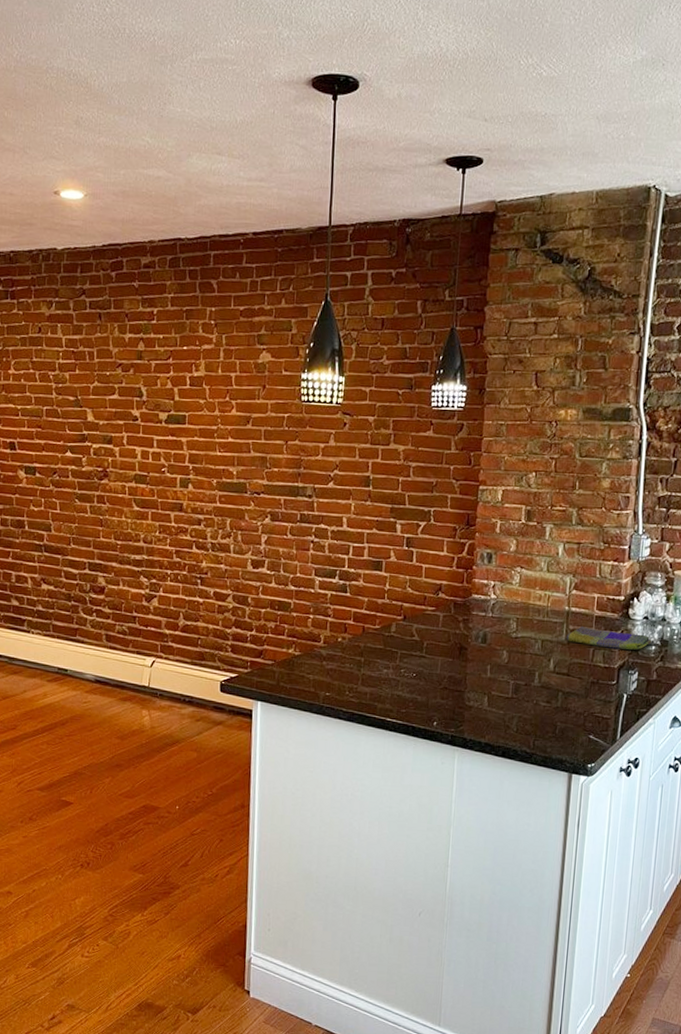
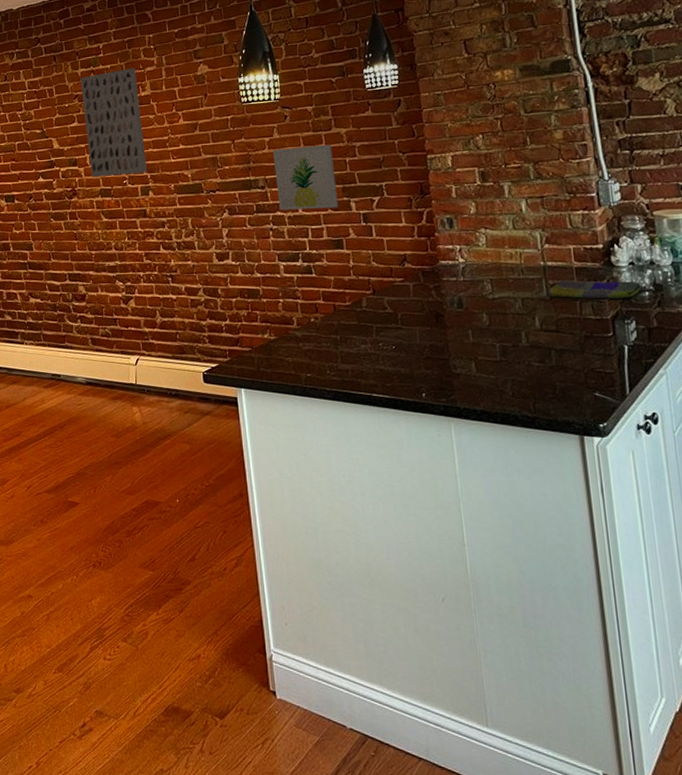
wall art: none [126,342,191,463] -> present [80,68,147,177]
wall art: none [324,458,387,528] -> present [273,144,338,211]

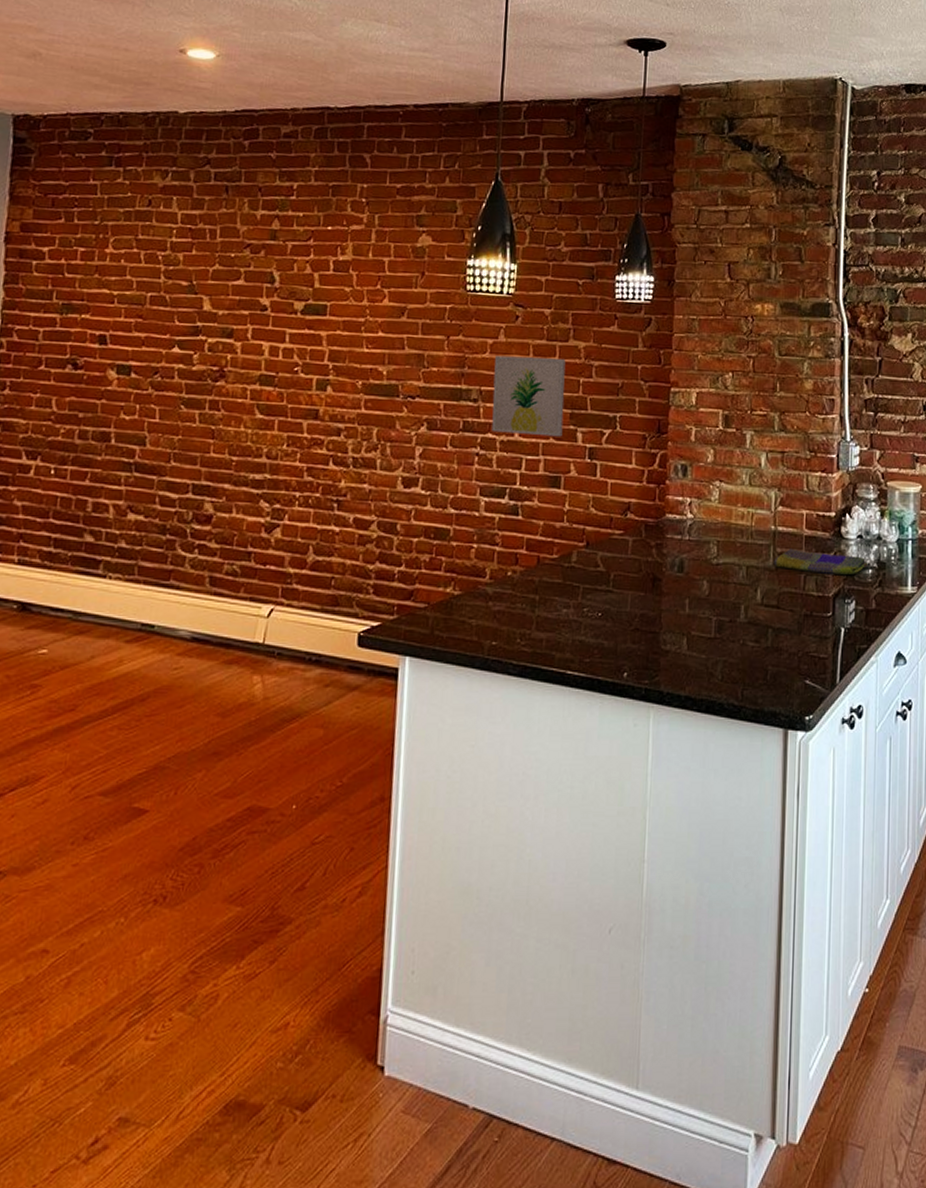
wall art: present [80,68,147,177] -> none [250,221,337,361]

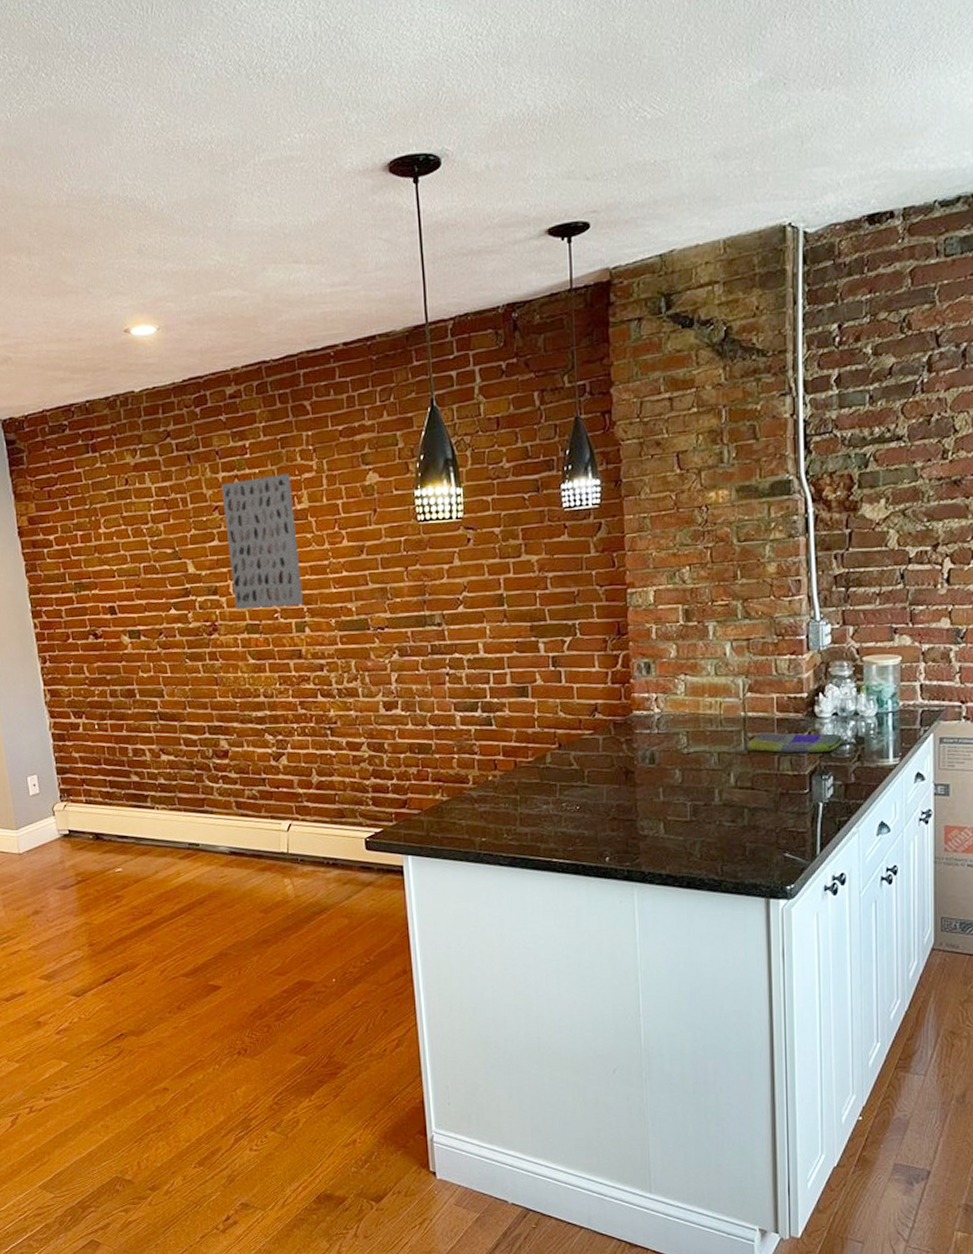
wall art: none [250,221,337,361] -> present [221,473,303,609]
wall art: present [491,355,566,437] -> none [453,574,525,652]

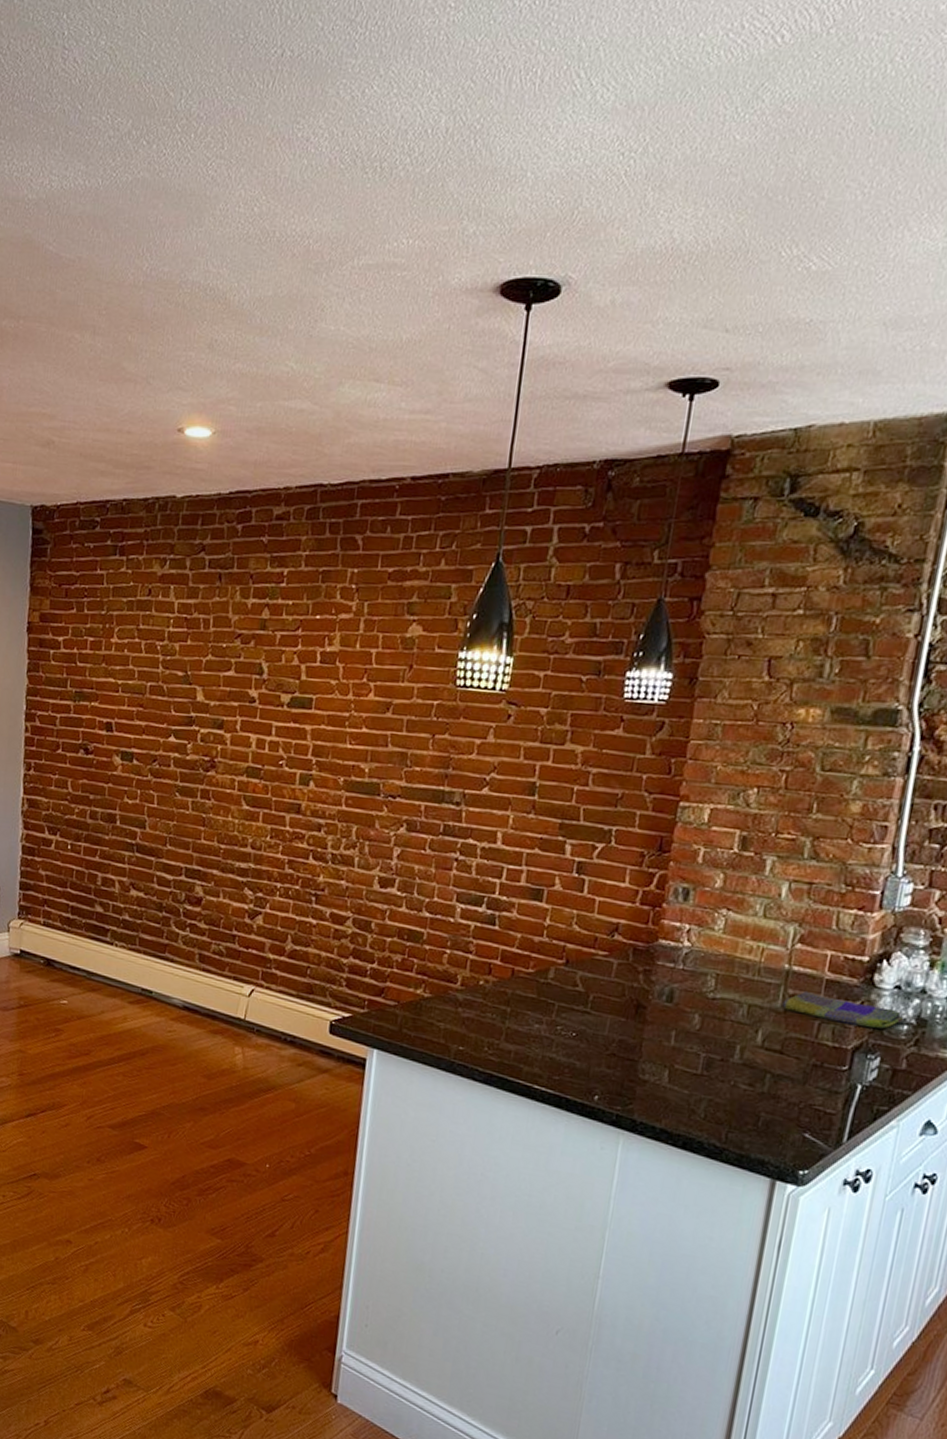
wall art: present [221,473,303,609] -> none [239,610,326,756]

